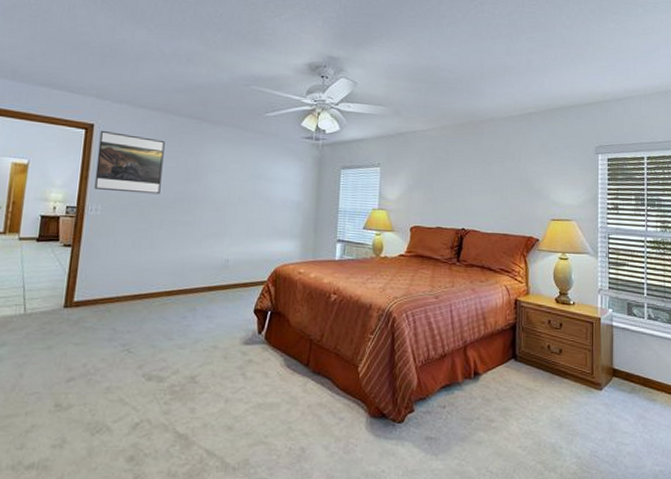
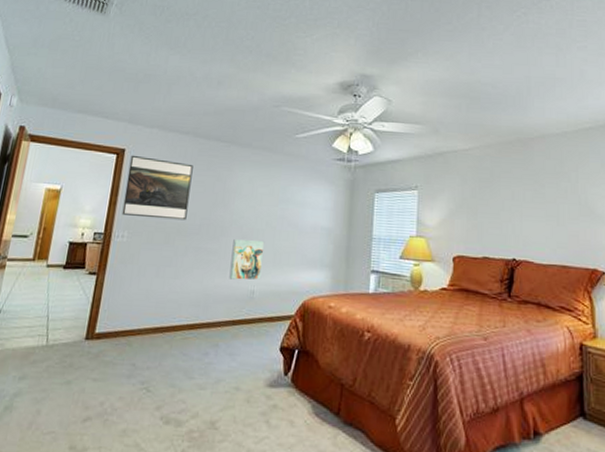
wall art: none [204,212,238,250] -> present [229,239,265,280]

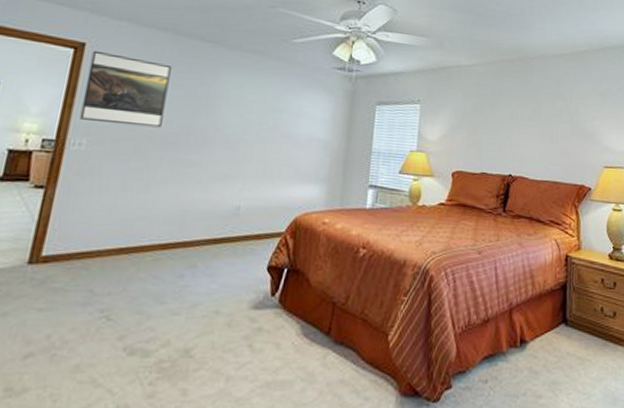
wall art: present [229,239,265,280] -> none [211,150,254,195]

